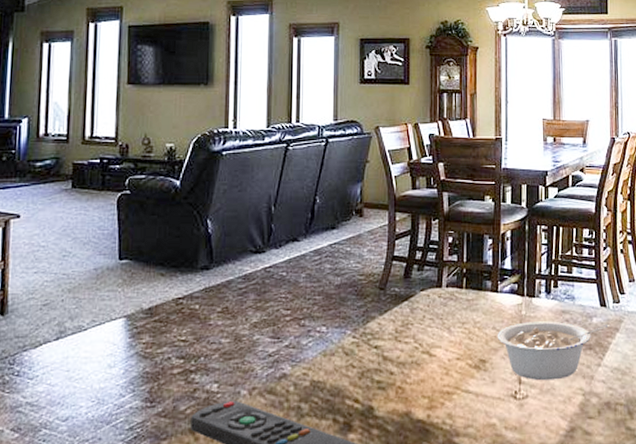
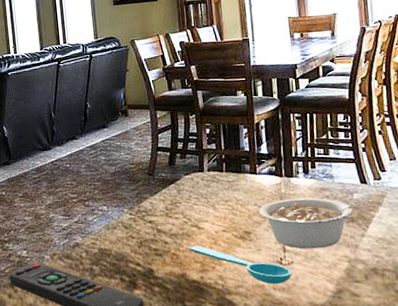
spoon: none [417,376,525,423] -> present [189,245,292,285]

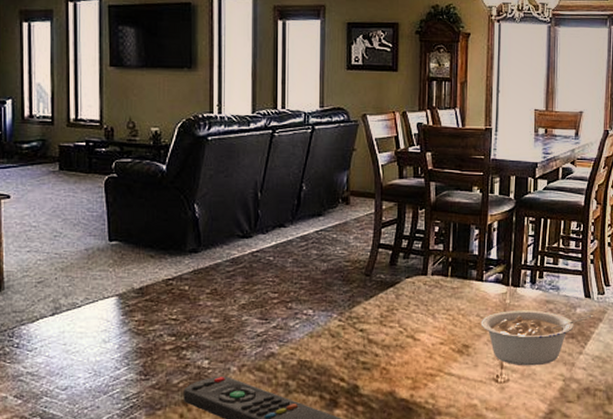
spoon: present [189,245,292,285] -> none [401,359,506,405]

